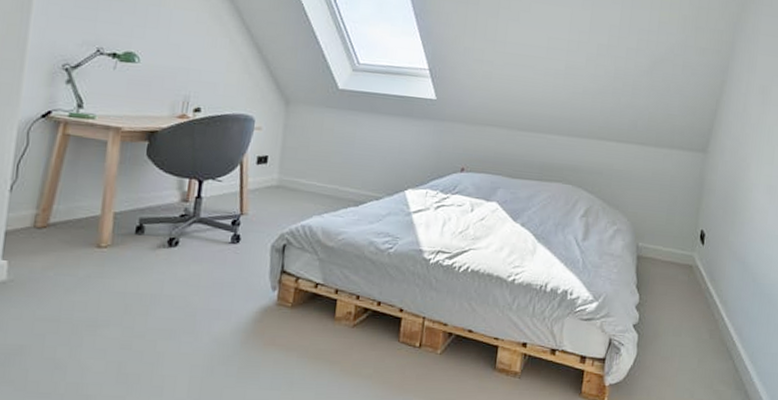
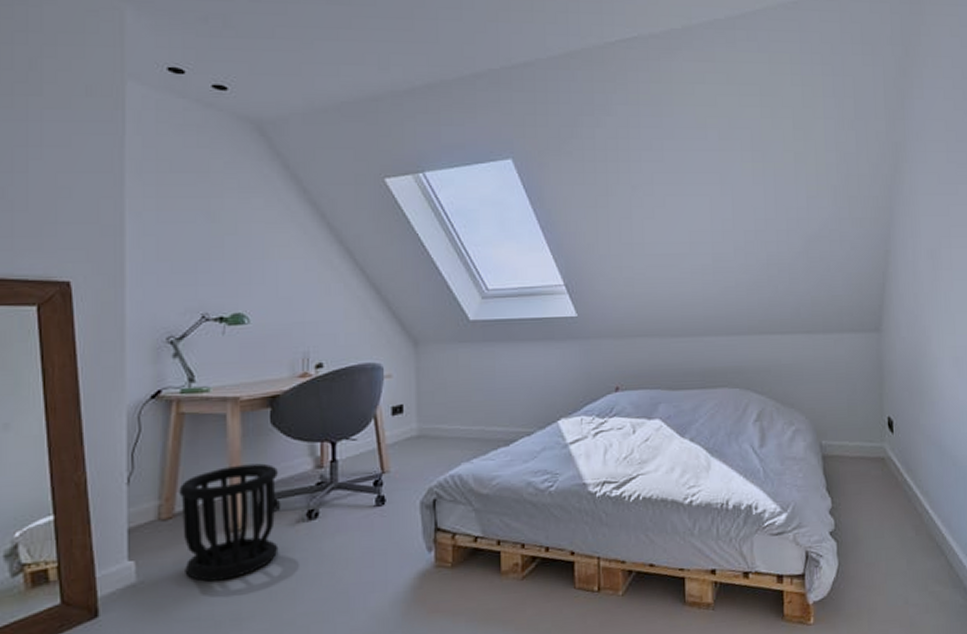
wastebasket: none [51,188,148,290] -> present [179,463,279,582]

